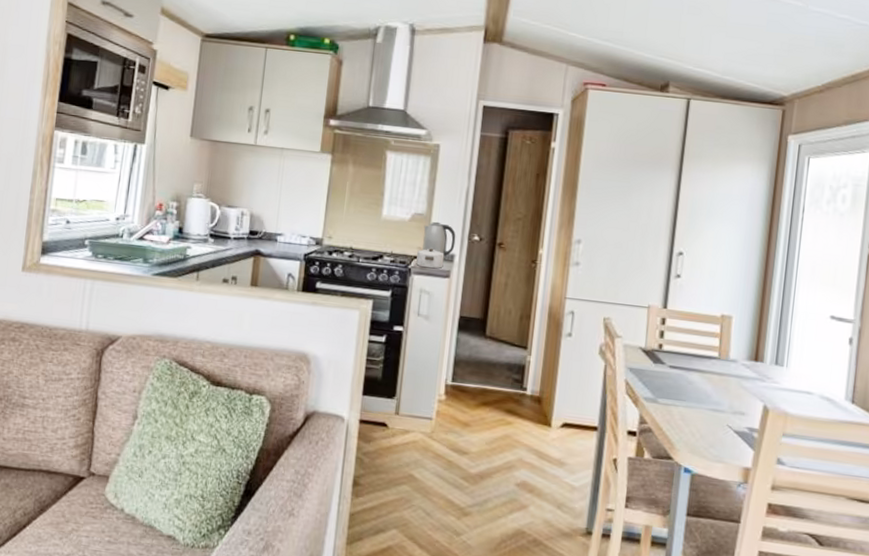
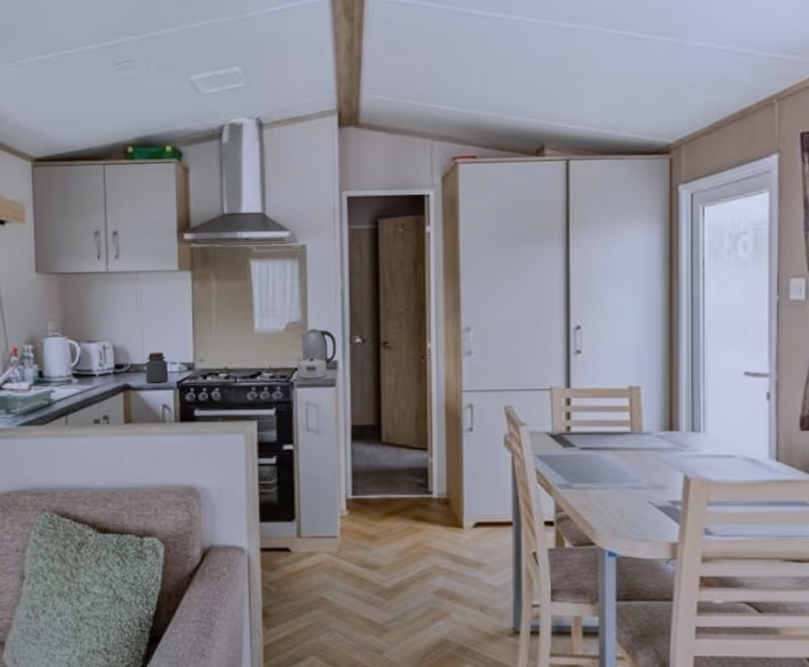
jar: none [275,223,298,254] -> present [145,352,169,383]

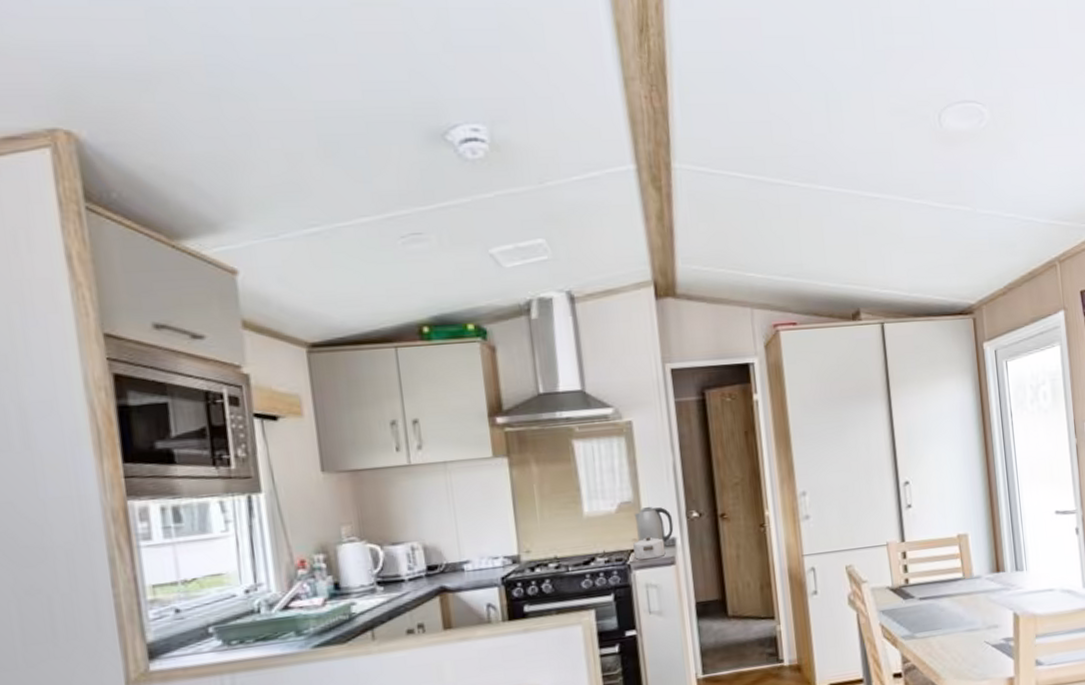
jar: present [145,352,169,383] -> none [462,547,492,583]

